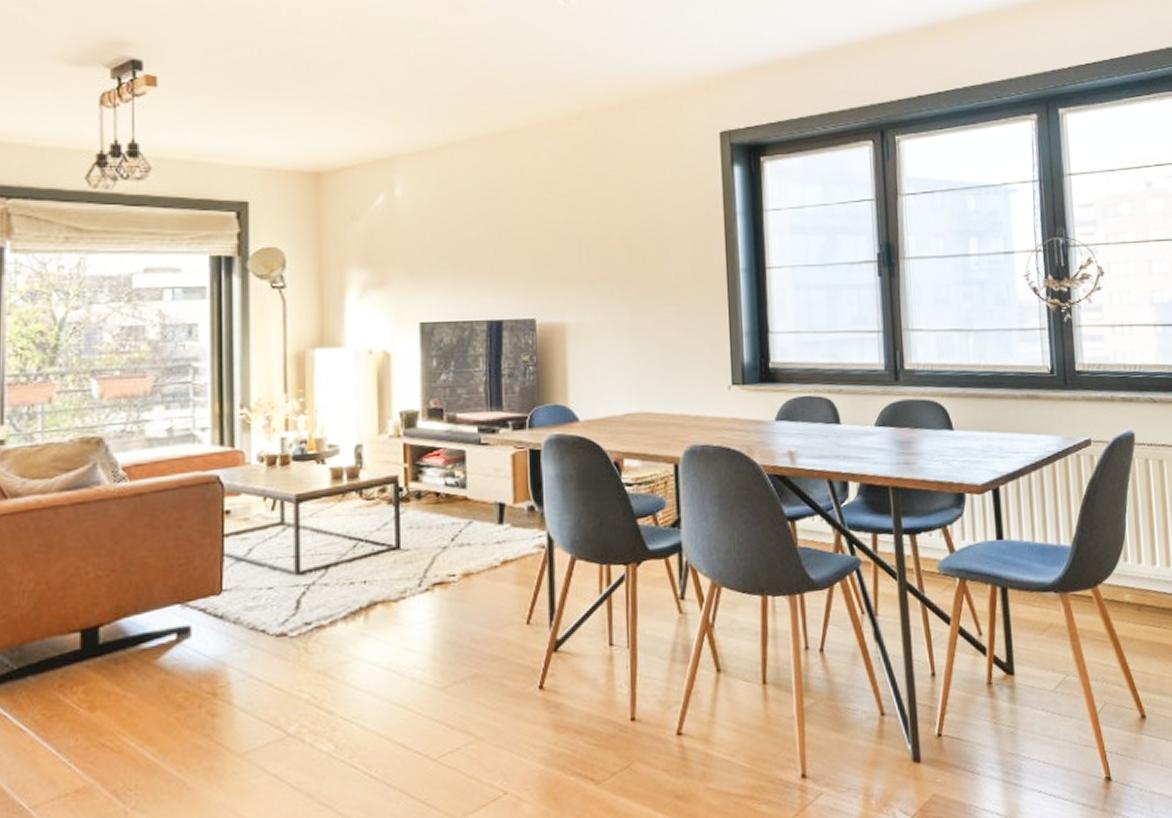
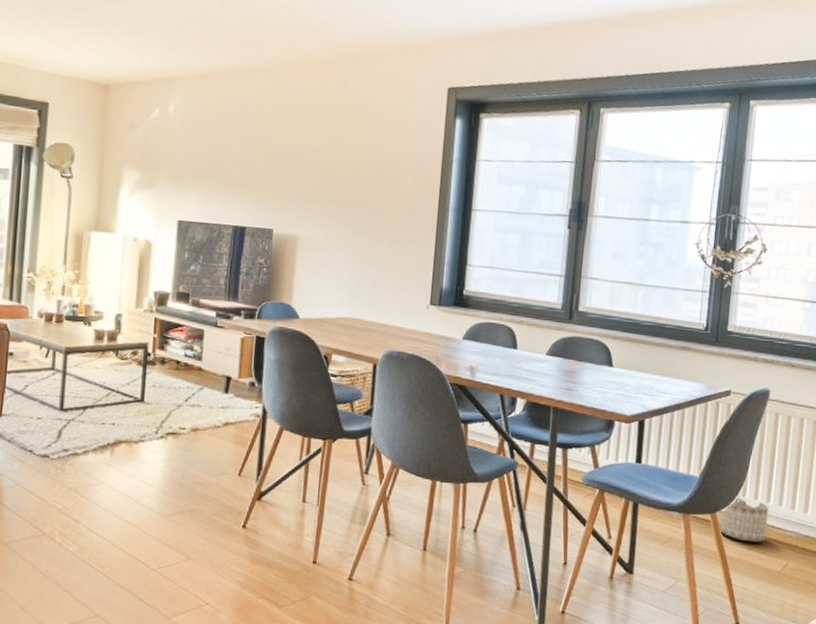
planter: none [1102,562,1159,616] -> present [718,496,769,542]

